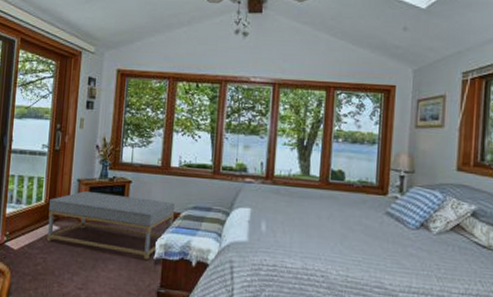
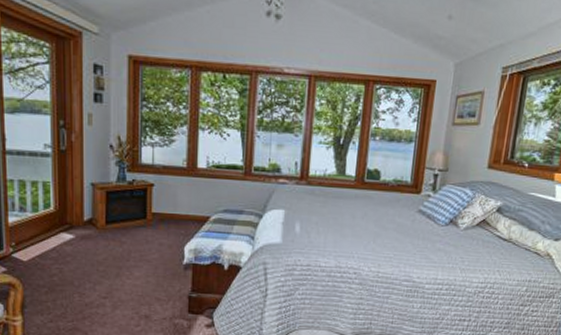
coffee table: present [46,190,175,260] -> none [60,195,203,265]

